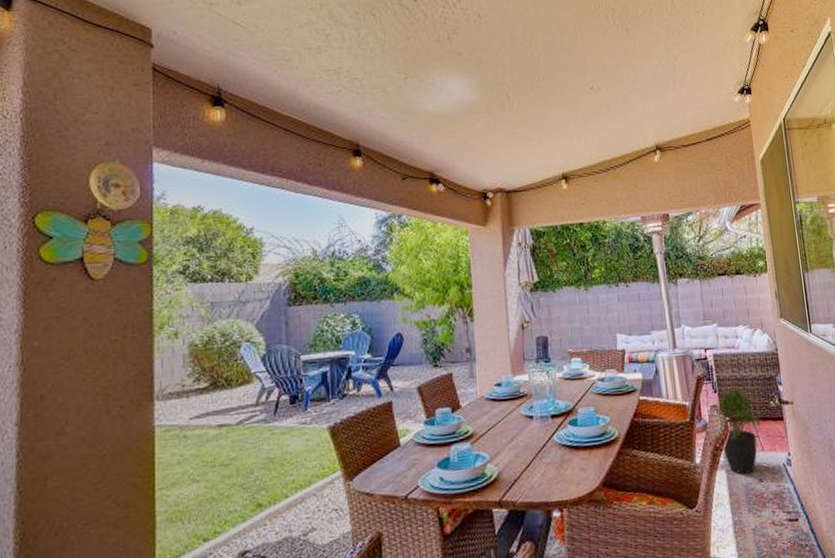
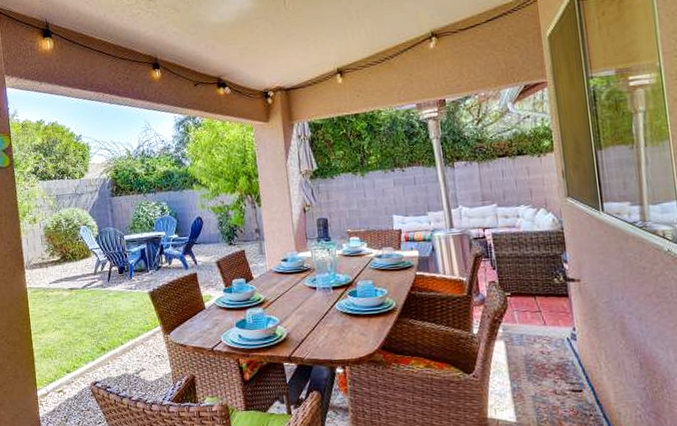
potted plant: present [715,387,764,474] -> none [493,264,547,346]

